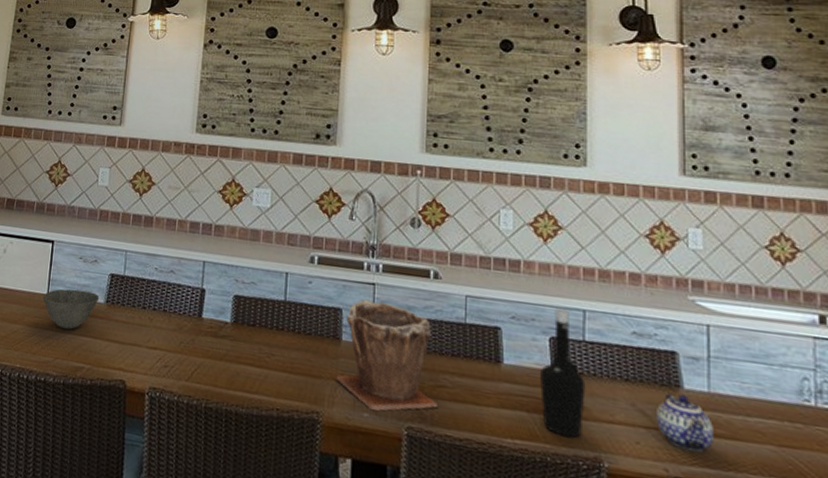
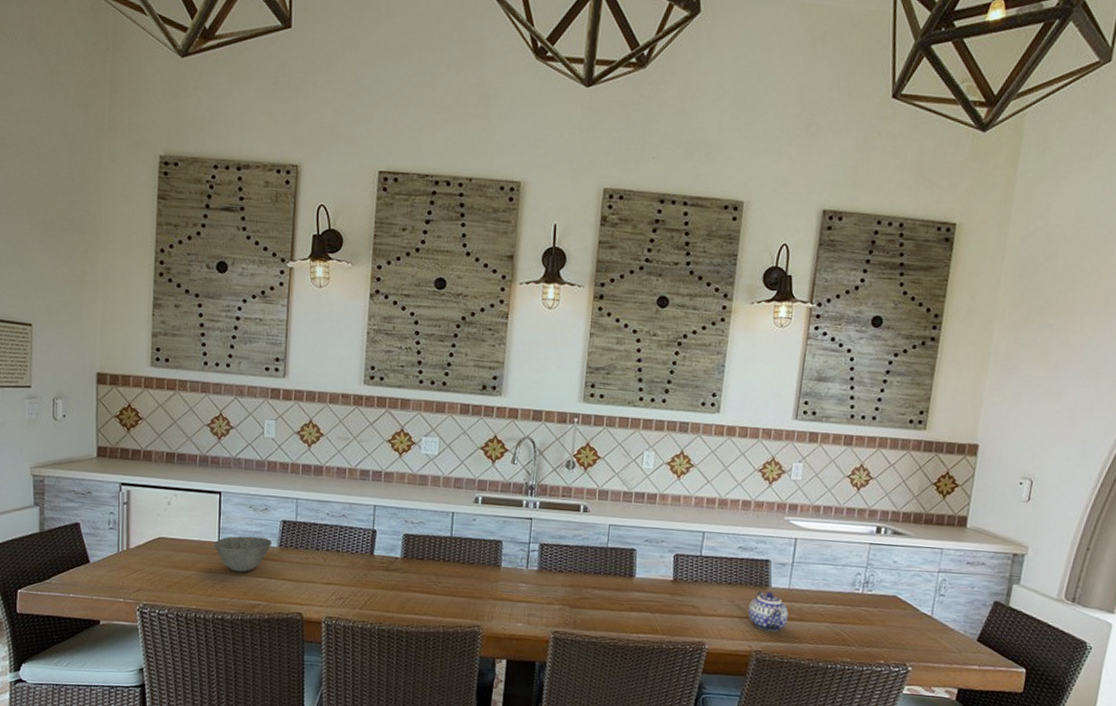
plant pot: present [336,299,439,411] -> none [495,531,581,621]
bottle: present [540,308,586,438] -> none [662,531,699,630]

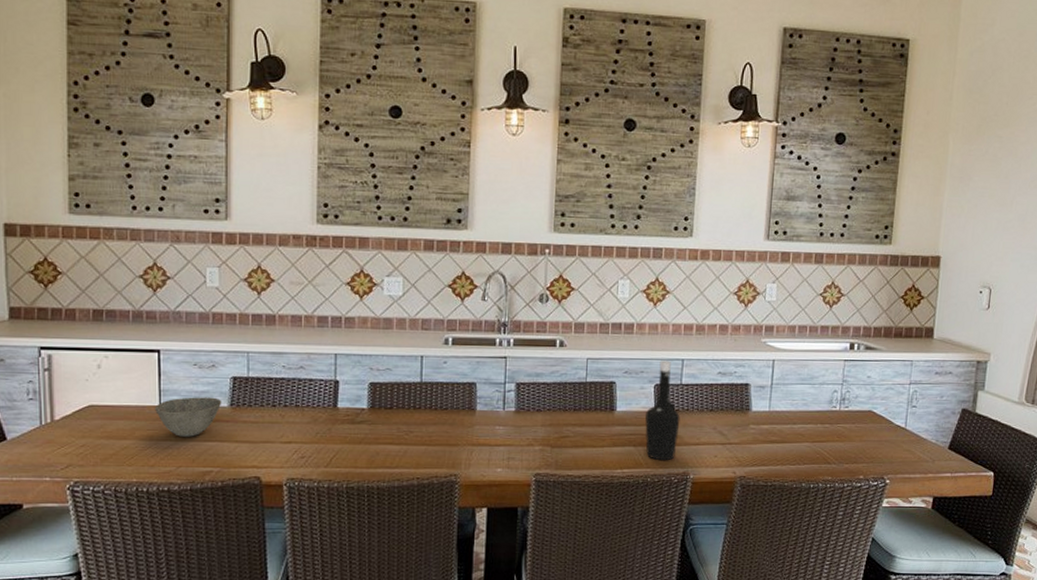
bottle: none [662,531,699,630] -> present [645,360,680,461]
teapot: present [747,591,789,633] -> none [730,415,770,456]

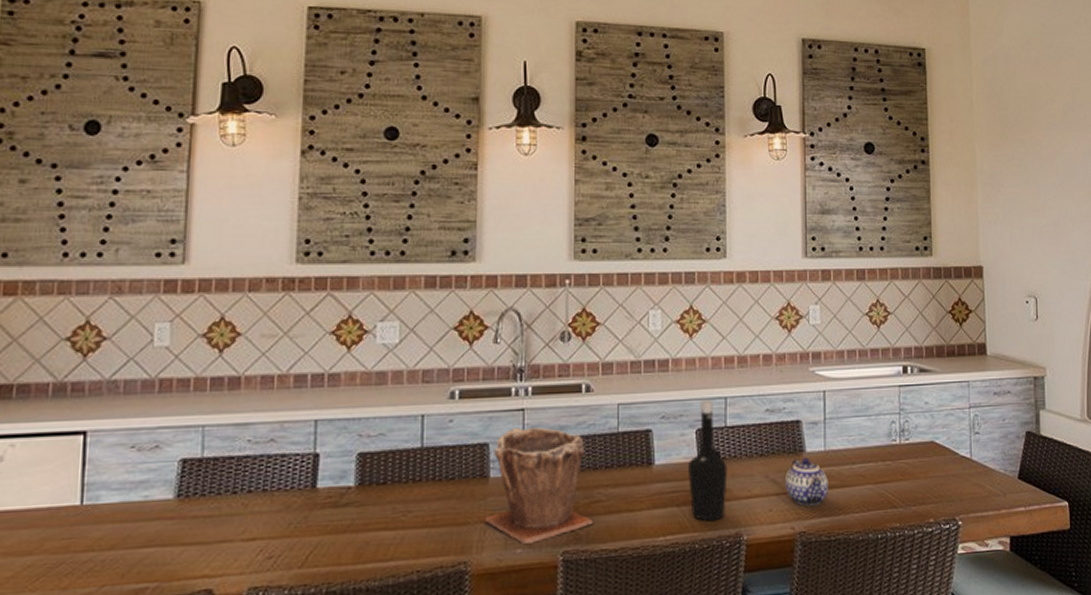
bowl: present [155,397,222,437] -> none [74,488,166,545]
plant pot: none [472,371,562,465] -> present [484,427,594,544]
teapot: none [730,415,770,456] -> present [784,457,828,507]

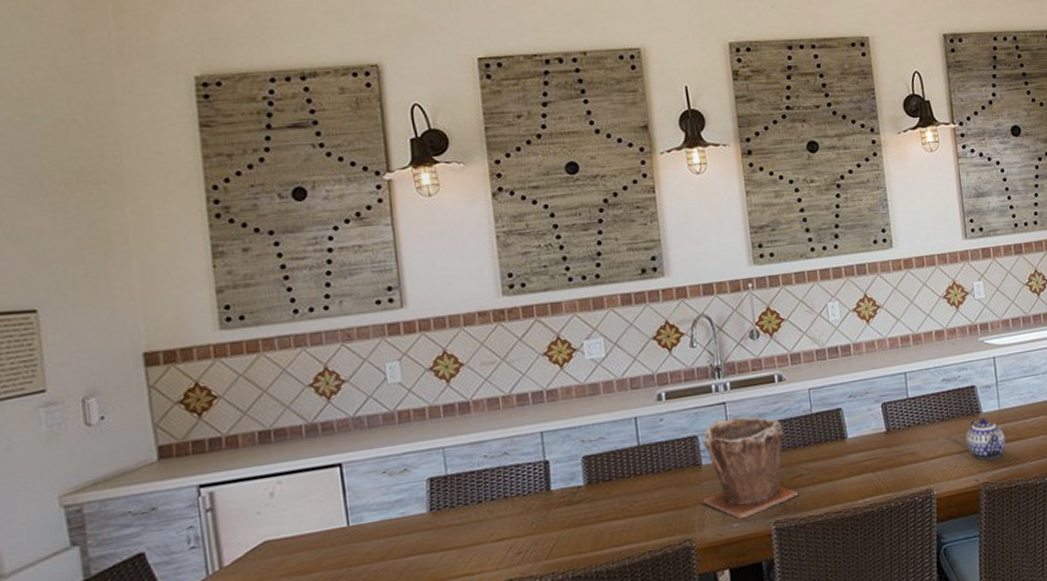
bottle: present [689,400,728,522] -> none [878,376,915,483]

